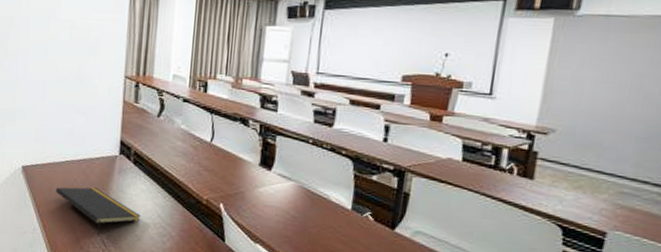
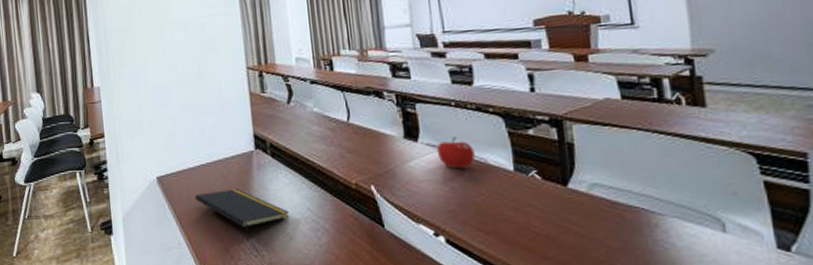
fruit: none [286,171,320,202] -> present [436,136,475,169]

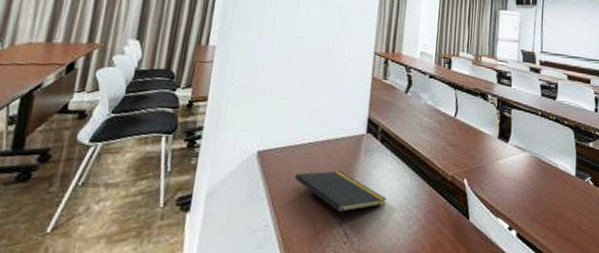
fruit: present [436,136,475,169] -> none [521,142,550,171]

